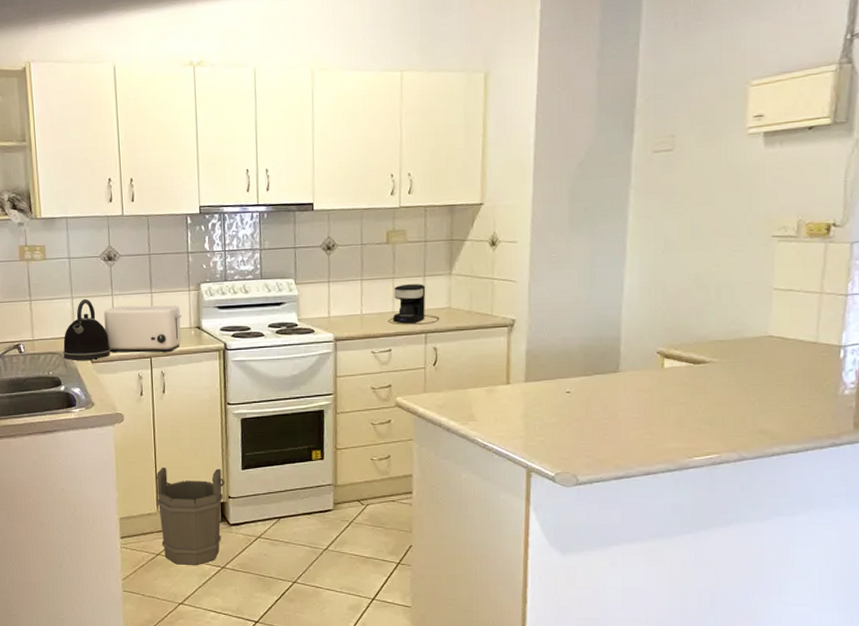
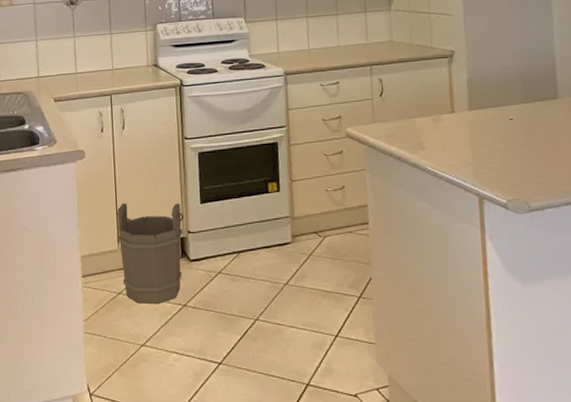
kettle: present [63,298,112,360] -> none [27,40,74,100]
toaster: present [104,305,182,354] -> none [66,45,140,92]
coffee maker: present [388,284,439,325] -> none [334,19,382,59]

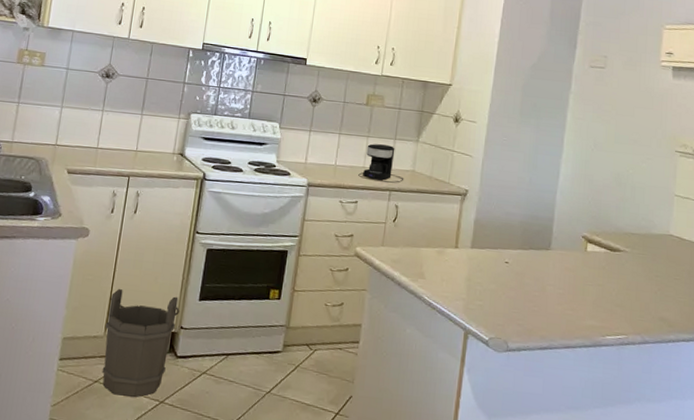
coffee maker: none [334,19,382,59] -> present [358,144,403,183]

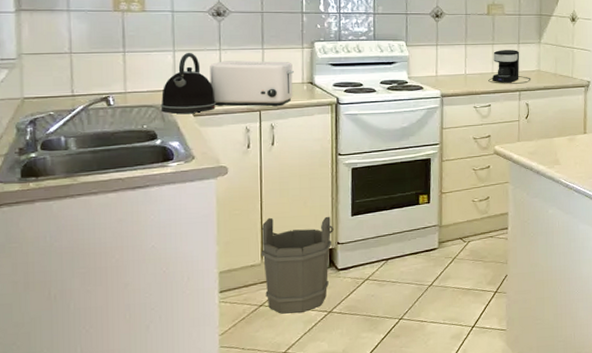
kettle: none [40,109,91,171] -> present [160,52,217,114]
toaster: none [88,122,167,175] -> present [210,60,294,107]

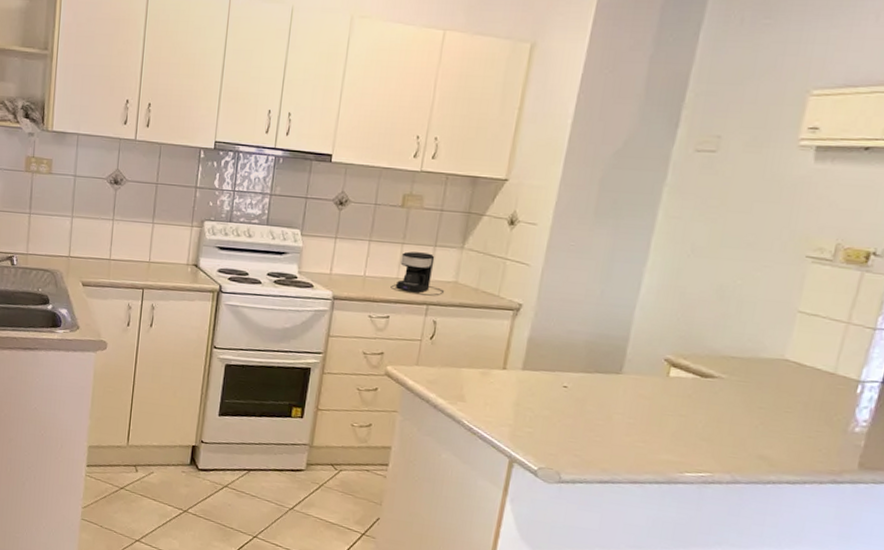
kettle: present [160,52,217,114] -> none [55,219,105,283]
toaster: present [210,60,294,107] -> none [100,232,180,287]
bucket: present [261,216,334,314] -> none [127,401,199,505]

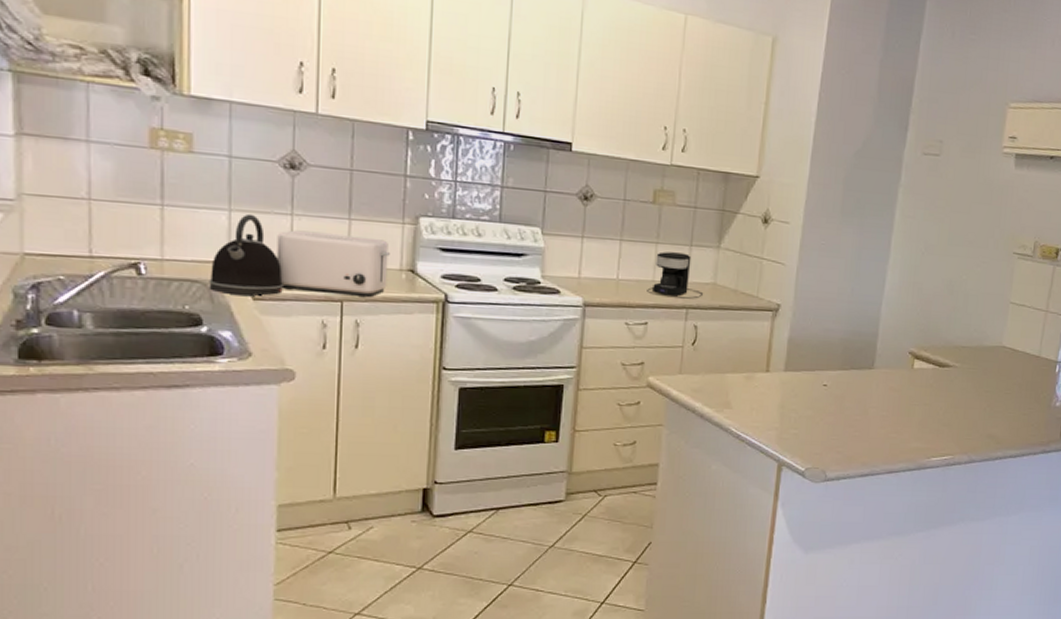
kettle: none [55,219,105,283] -> present [209,213,285,296]
toaster: none [100,232,180,287] -> present [277,230,390,298]

